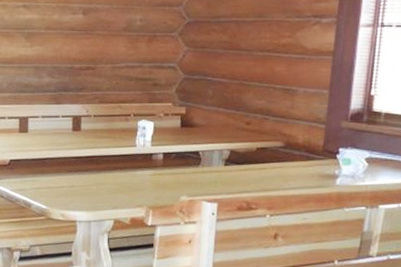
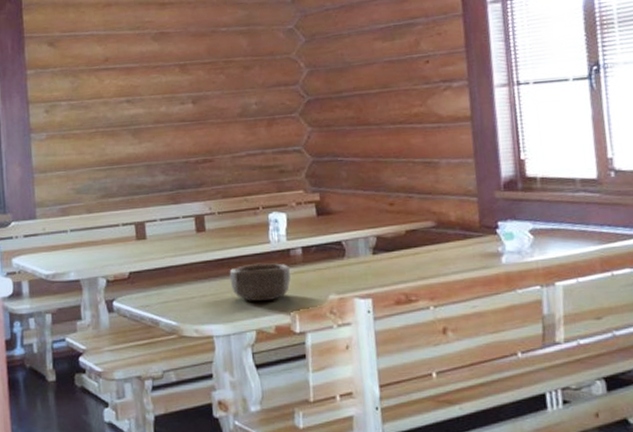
wooden bowl: none [96,163,150,197] -> present [229,263,291,302]

